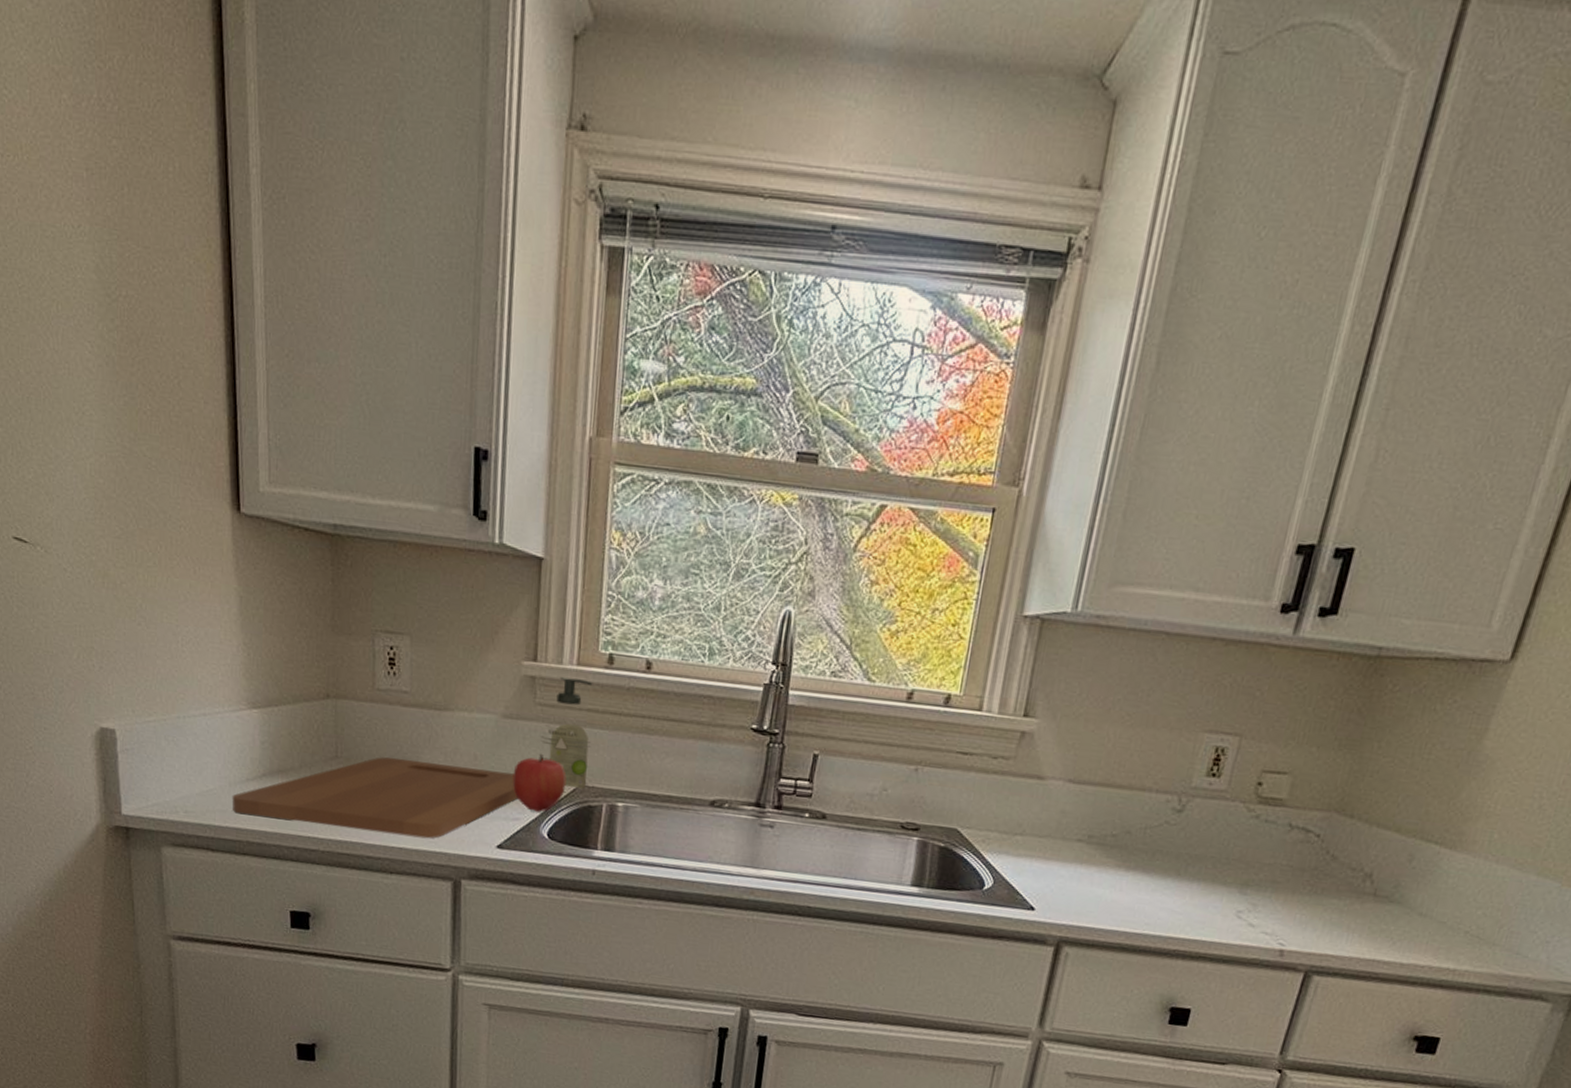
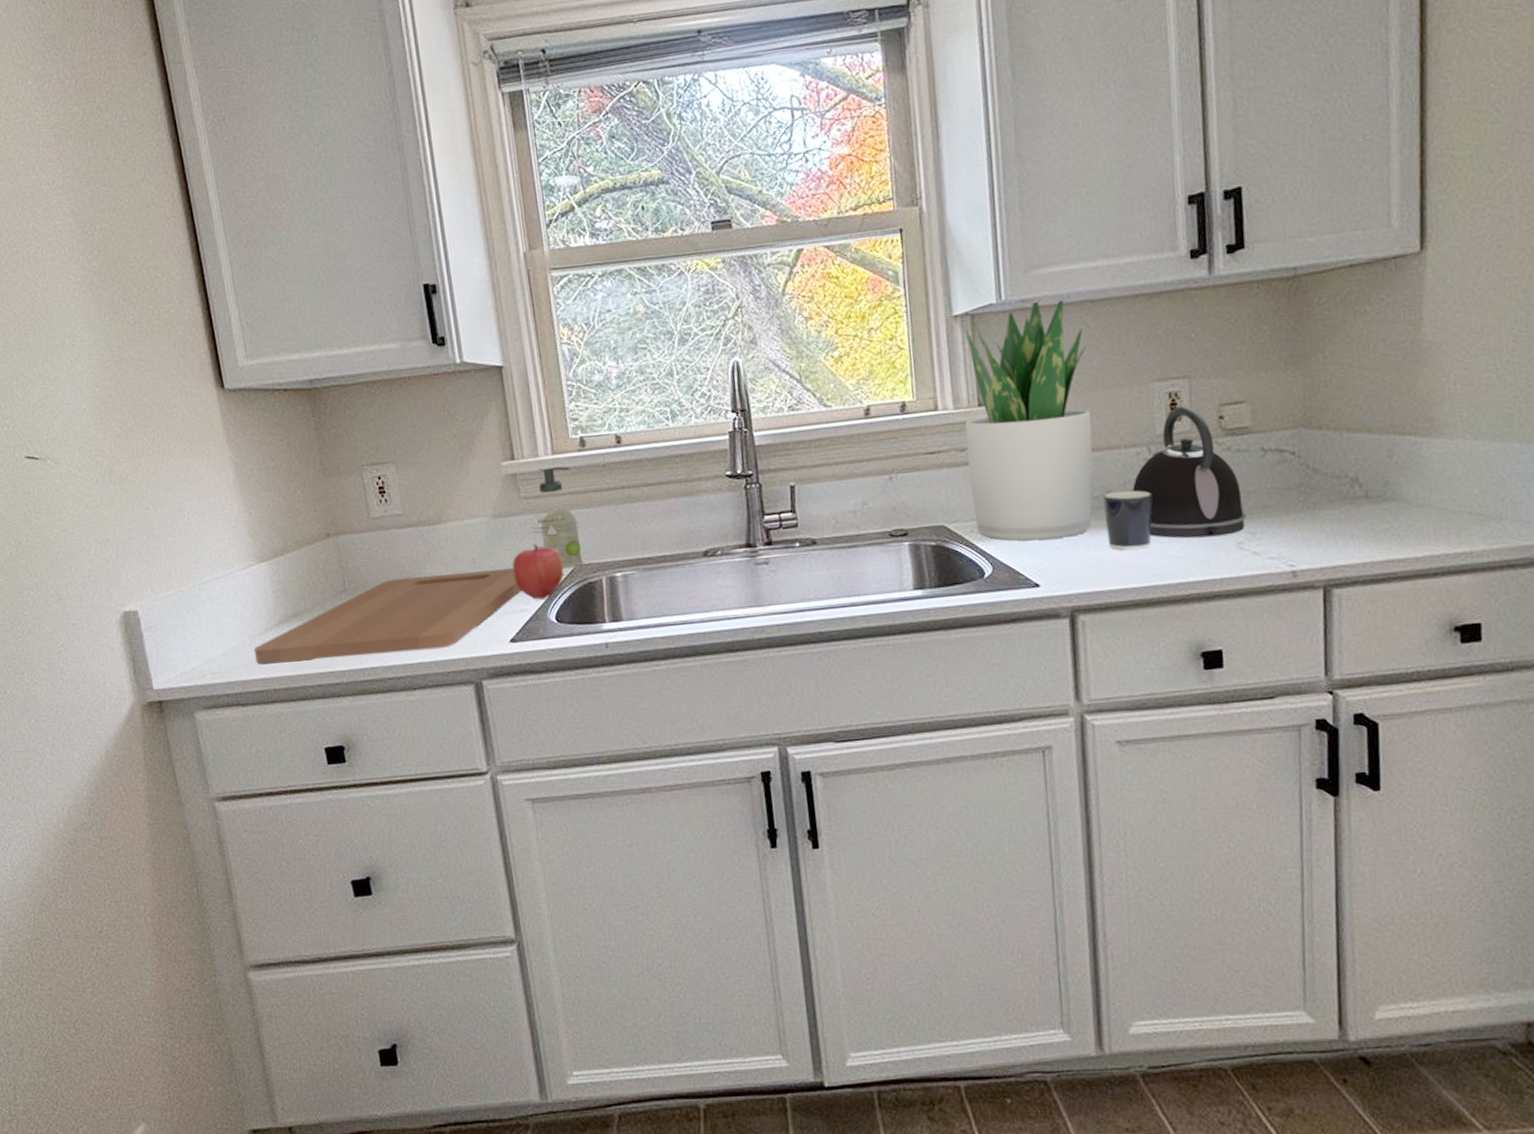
planter: none [988,618,1152,869] -> present [964,298,1094,541]
mug: none [1112,833,1171,897] -> present [1102,490,1154,551]
kettle: none [1152,763,1257,902] -> present [1133,406,1247,539]

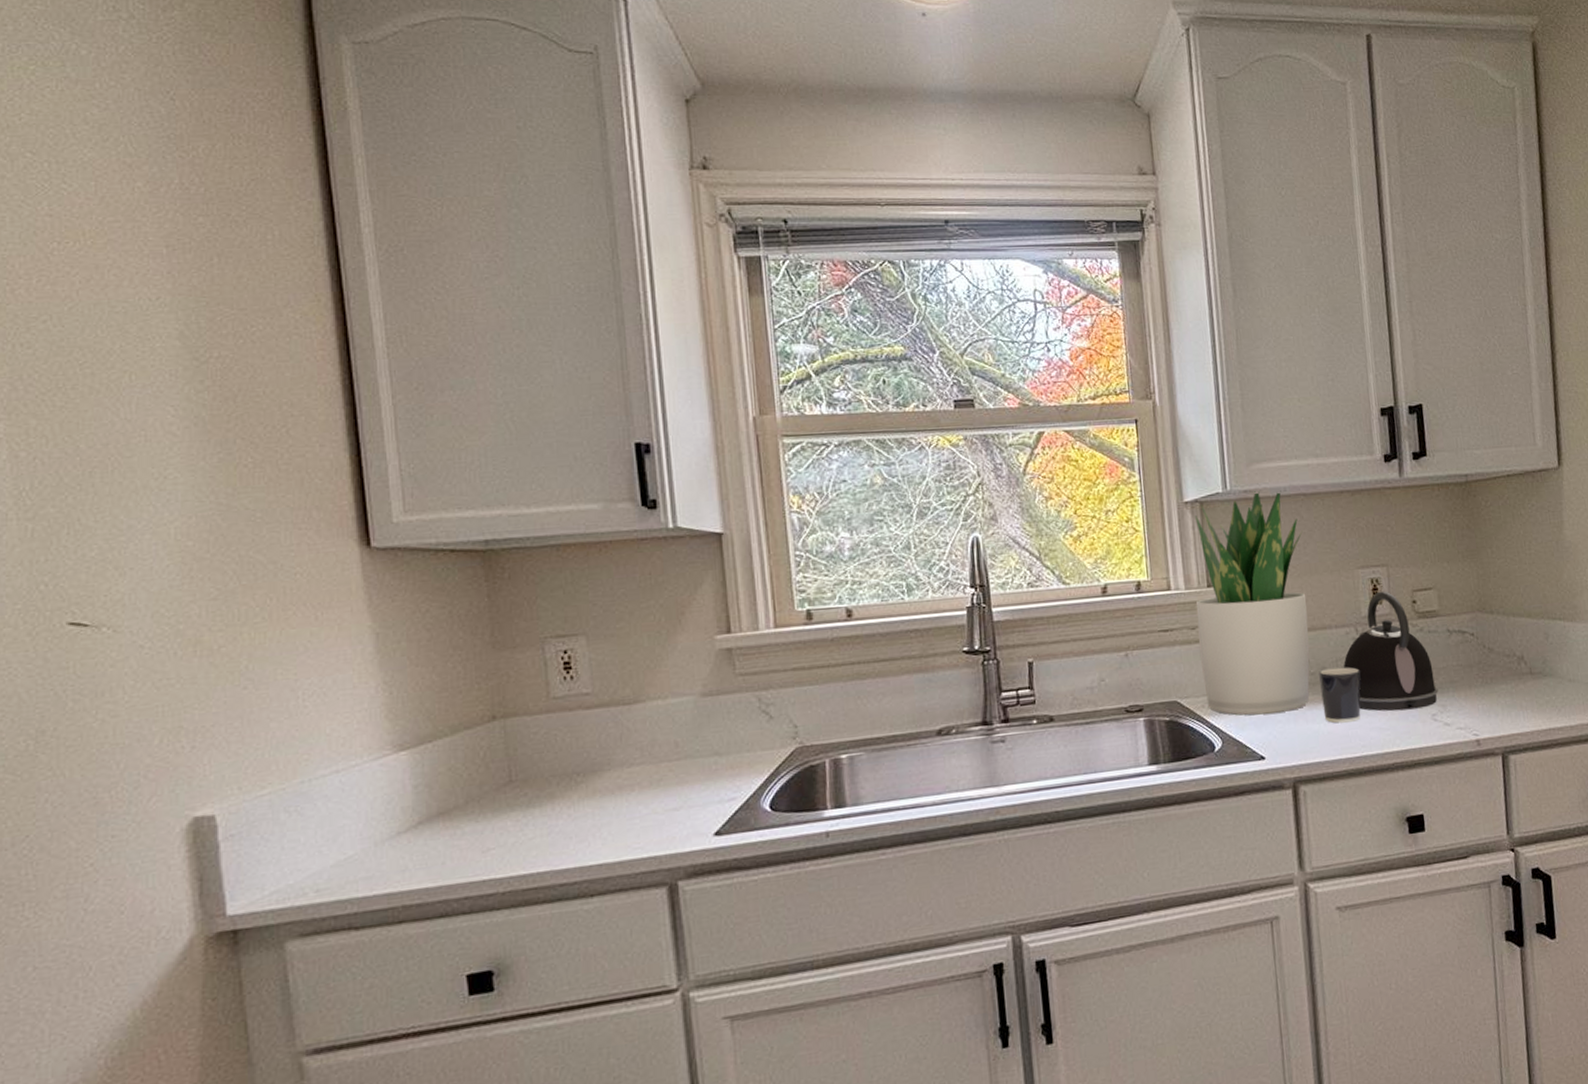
cutting board: present [253,568,521,664] -> none [379,752,731,875]
fruit: present [512,543,564,600] -> none [721,723,782,787]
soap dispenser: present [531,466,582,569] -> none [747,640,803,752]

